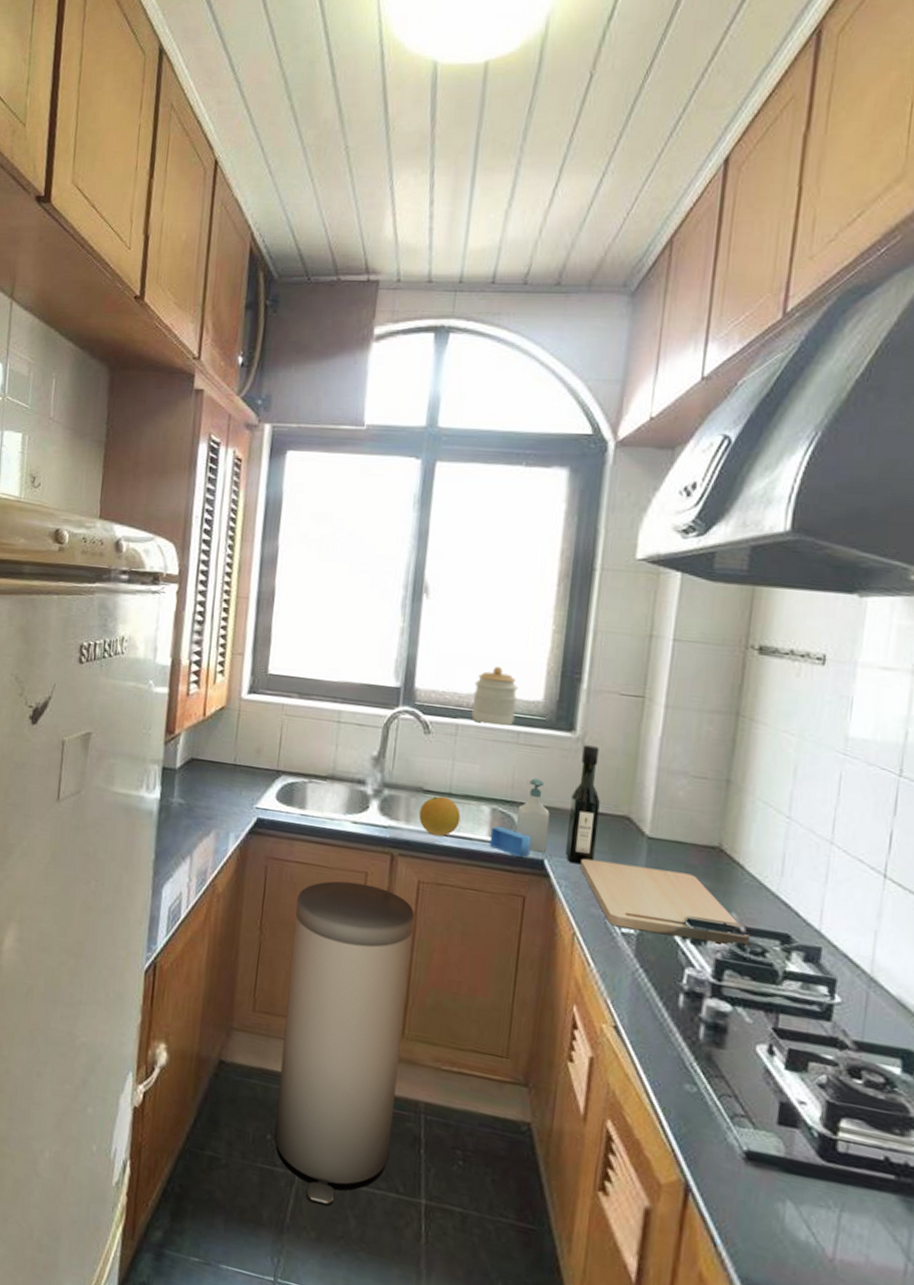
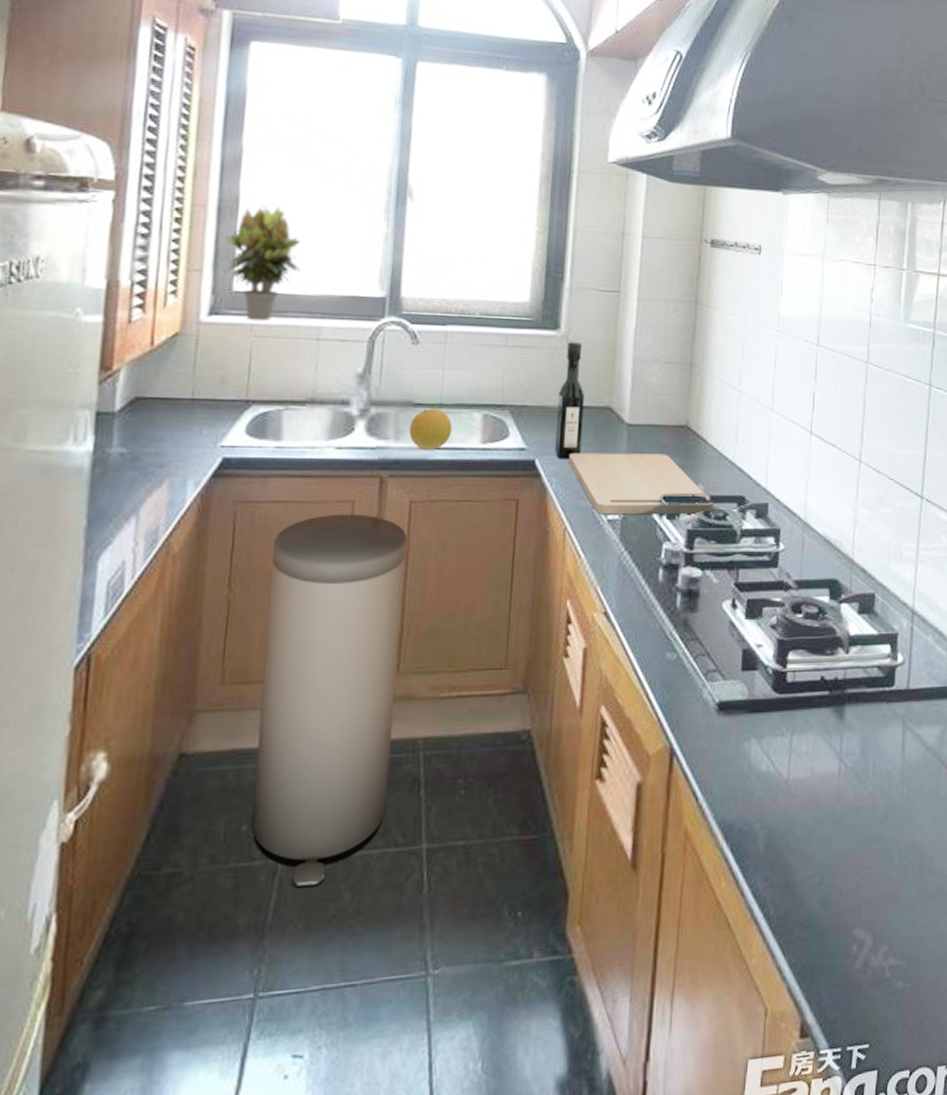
potted plant: none [260,599,326,703] -> present [223,206,302,322]
jar: present [471,667,518,727] -> none [460,270,505,330]
sponge: present [489,825,532,858] -> none [482,431,523,462]
soap bottle: present [515,777,550,853] -> none [507,378,539,453]

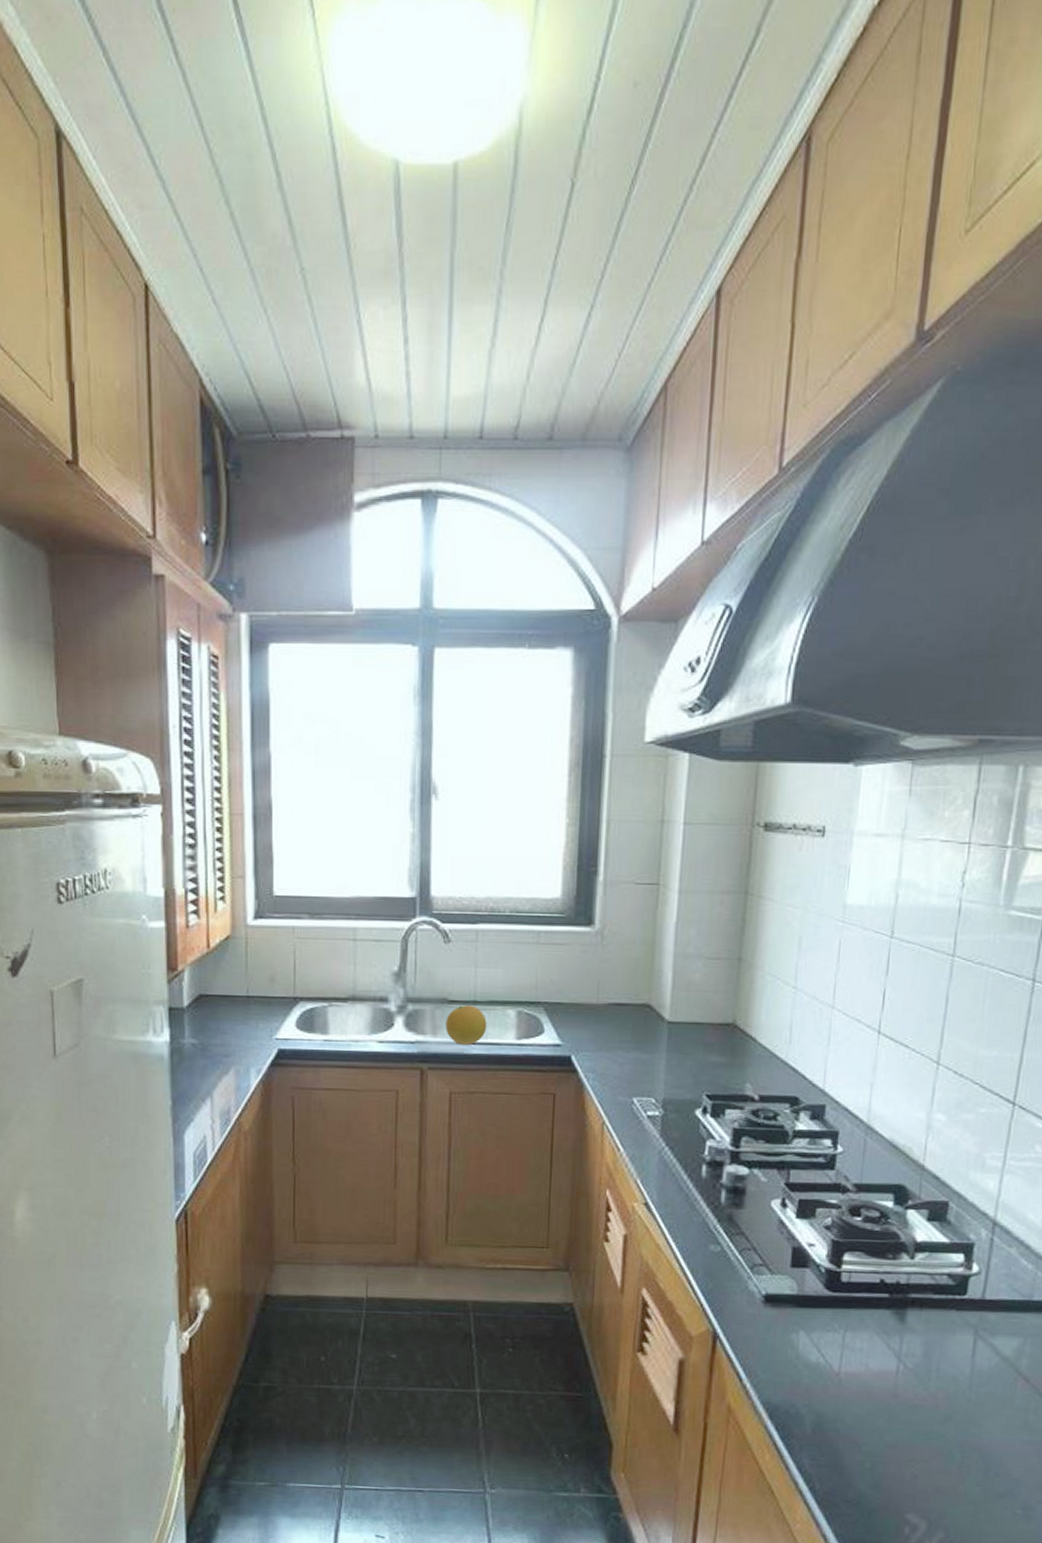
potted plant: present [223,206,302,322] -> none [262,812,334,924]
pedal bin: present [250,514,407,888] -> none [327,1101,449,1411]
bottle: present [555,341,585,460] -> none [591,937,621,1056]
cutting board: present [569,452,713,515] -> none [606,1049,763,1114]

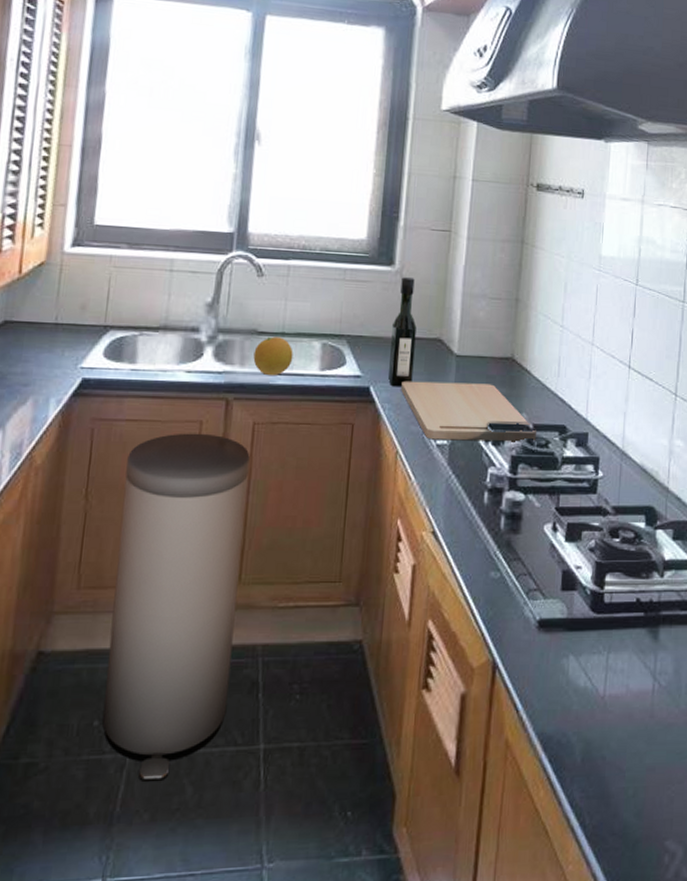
pedal bin: none [327,1101,449,1411] -> present [101,433,250,781]
bottle: none [591,937,621,1056] -> present [388,276,417,387]
cutting board: none [606,1049,763,1114] -> present [401,380,536,442]

